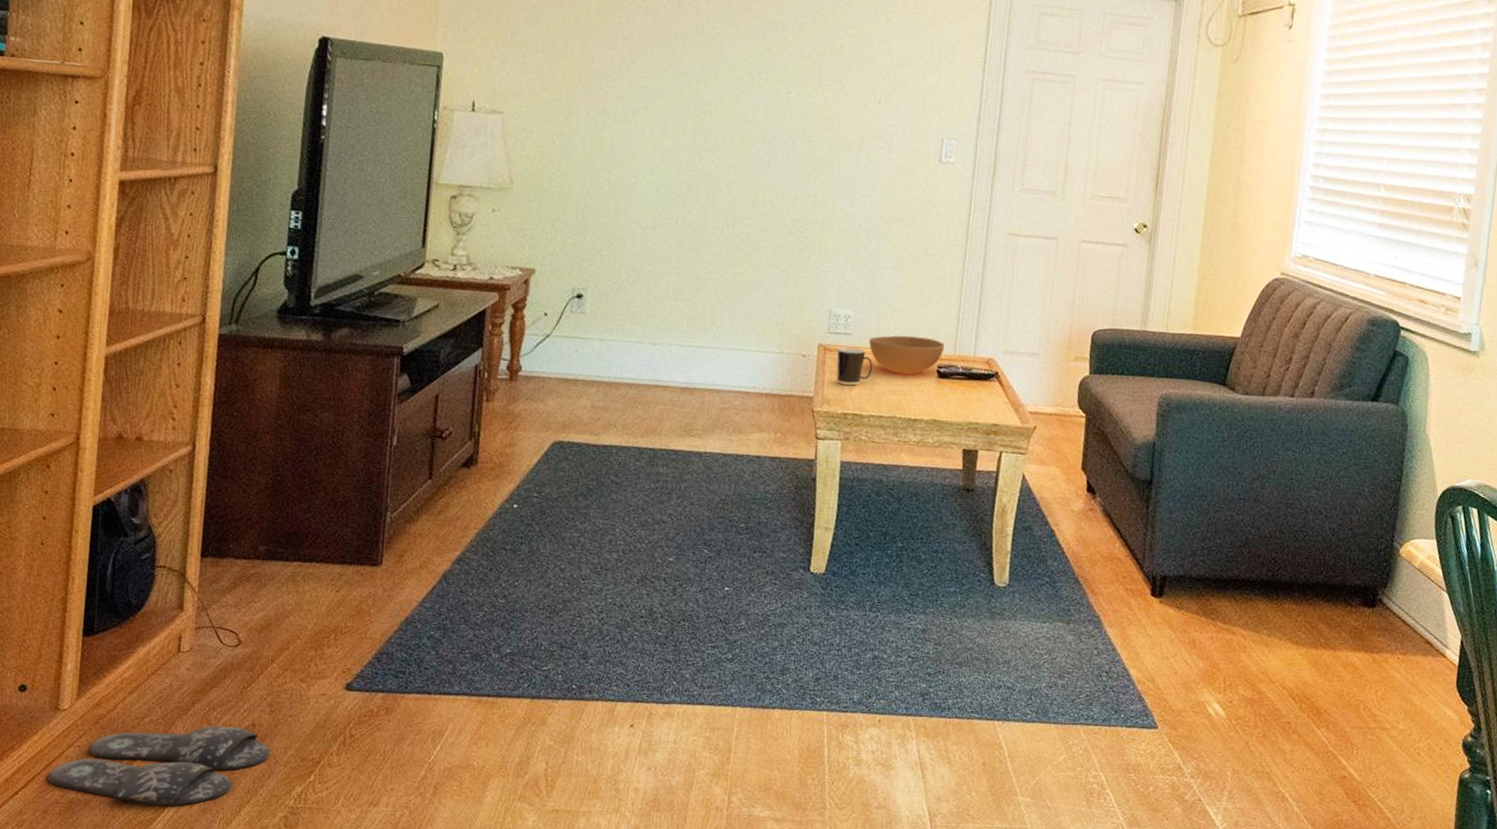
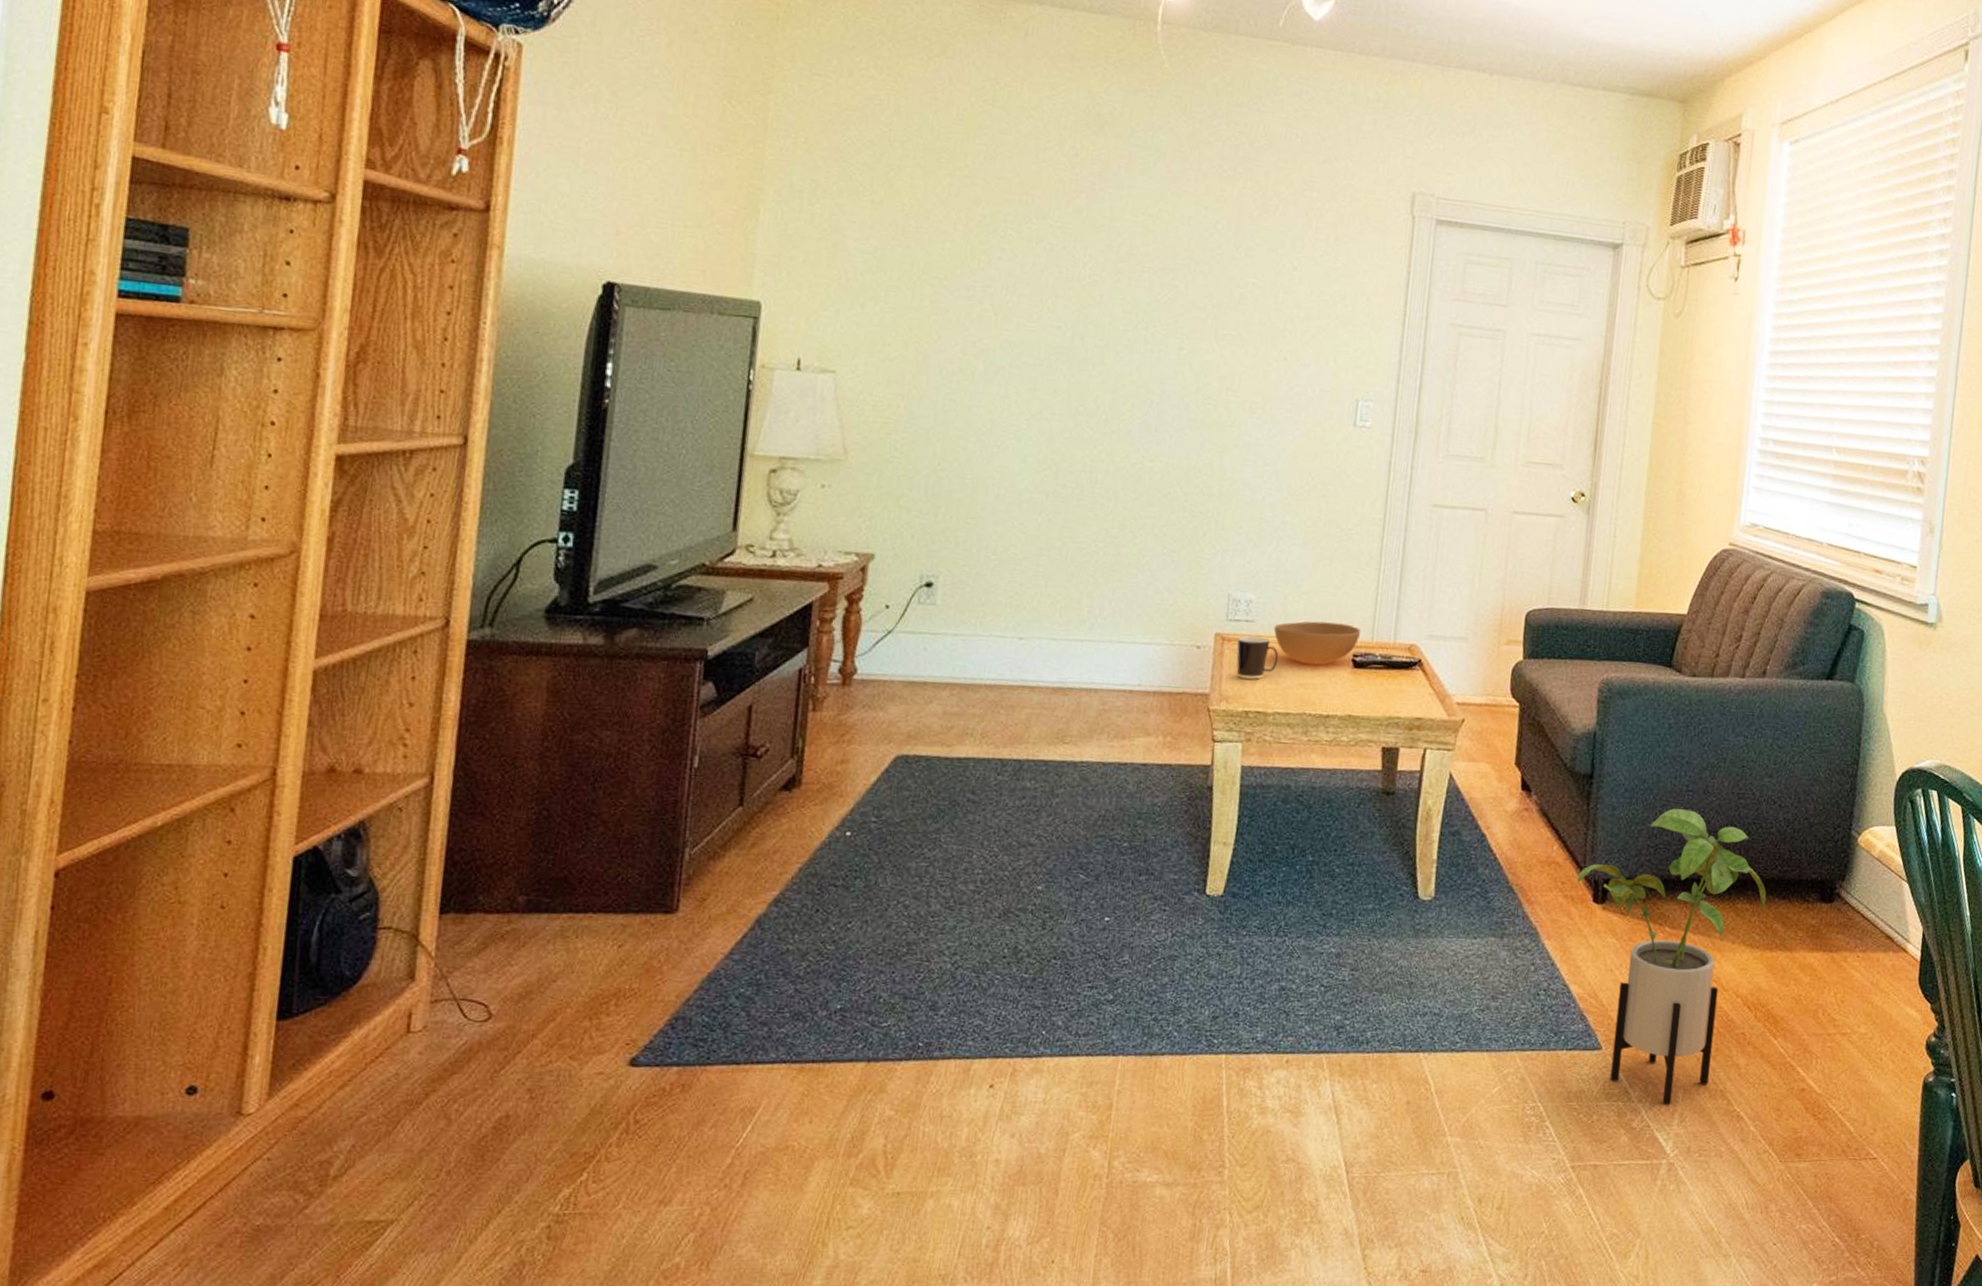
slippers: present [48,725,269,806] -> none [225,1120,528,1226]
house plant: none [1136,514,1312,782] -> present [1576,808,1767,1105]

